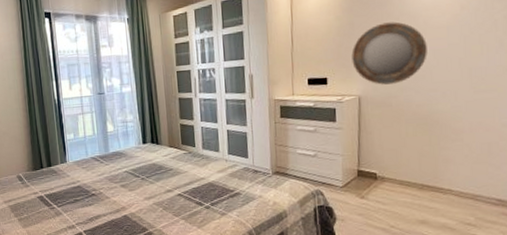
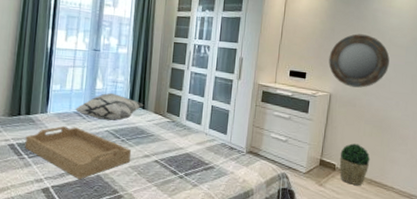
serving tray: none [51,172,153,222] -> present [25,126,131,180]
decorative pillow: none [92,133,157,162] -> present [75,92,143,121]
potted plant: none [380,147,418,193] -> present [339,143,371,185]

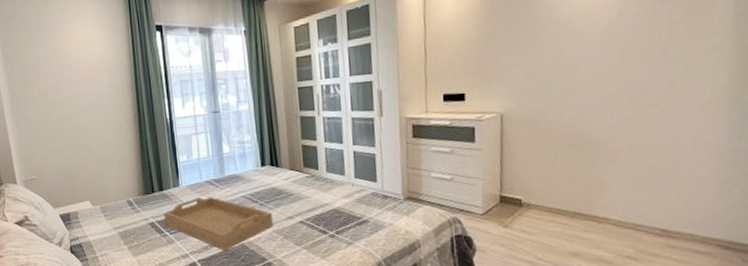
decorative pillow: present [75,92,143,121] -> none [206,154,276,186]
home mirror: present [328,34,390,88] -> none [492,30,579,101]
potted plant: present [339,143,371,185] -> none [525,170,570,221]

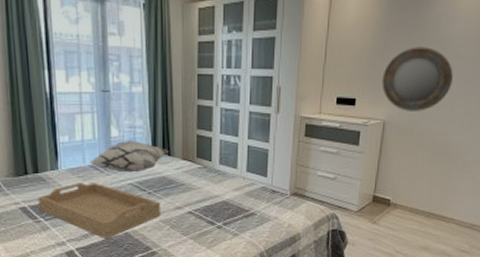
decorative pillow: none [206,154,276,186] -> present [90,140,168,173]
home mirror: none [492,30,579,101] -> present [382,47,453,111]

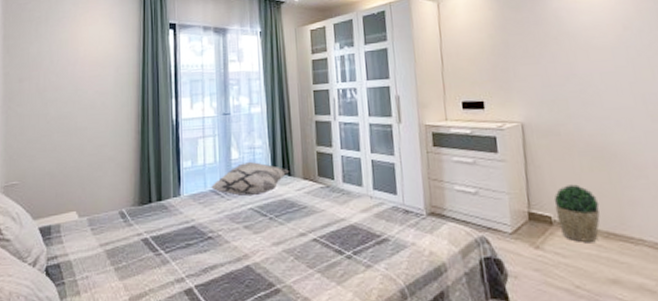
serving tray: present [38,183,160,240] -> none [160,209,283,275]
home mirror: present [382,47,453,111] -> none [509,41,594,111]
potted plant: none [394,175,429,219] -> present [553,184,600,242]

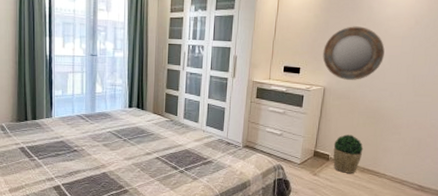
decorative pillow: present [211,161,289,197] -> none [78,95,142,123]
home mirror: none [509,41,594,111] -> present [323,26,385,80]

